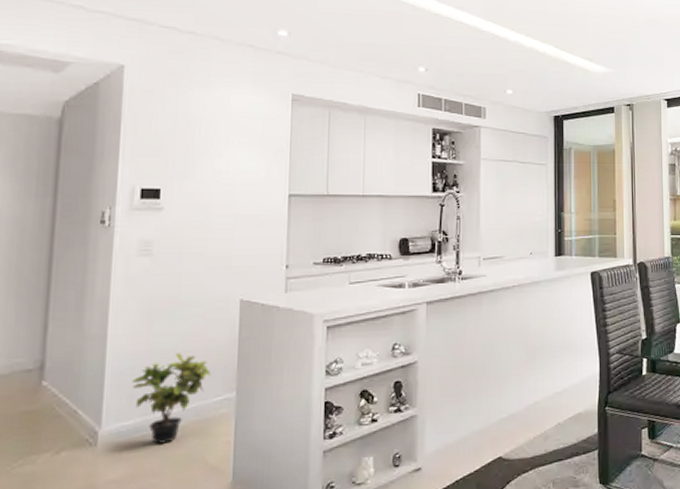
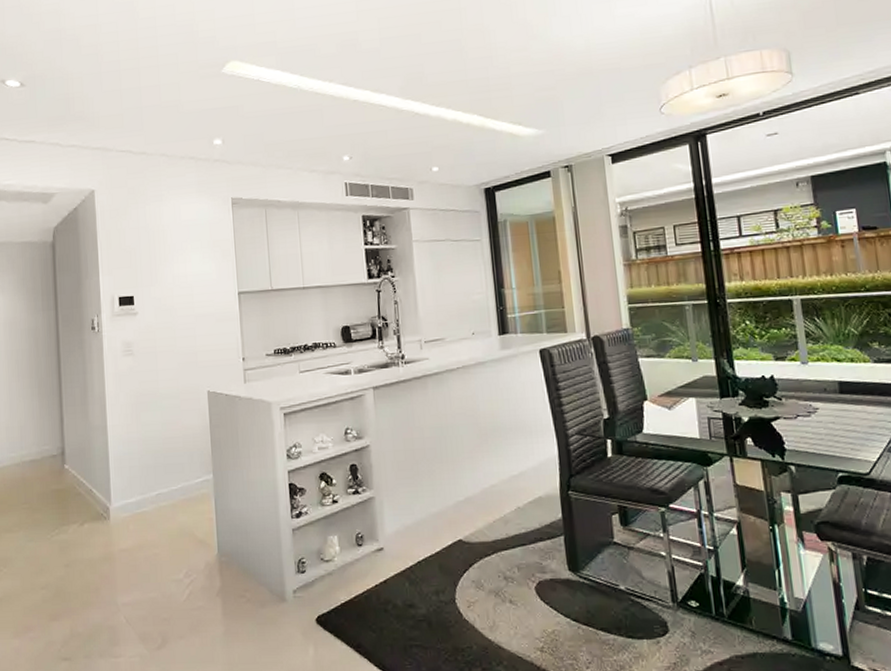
potted plant: present [132,353,212,444] -> none [130,440,191,519]

